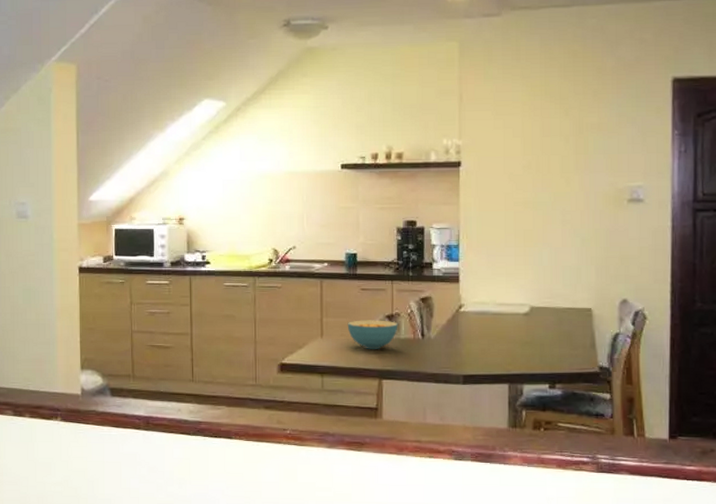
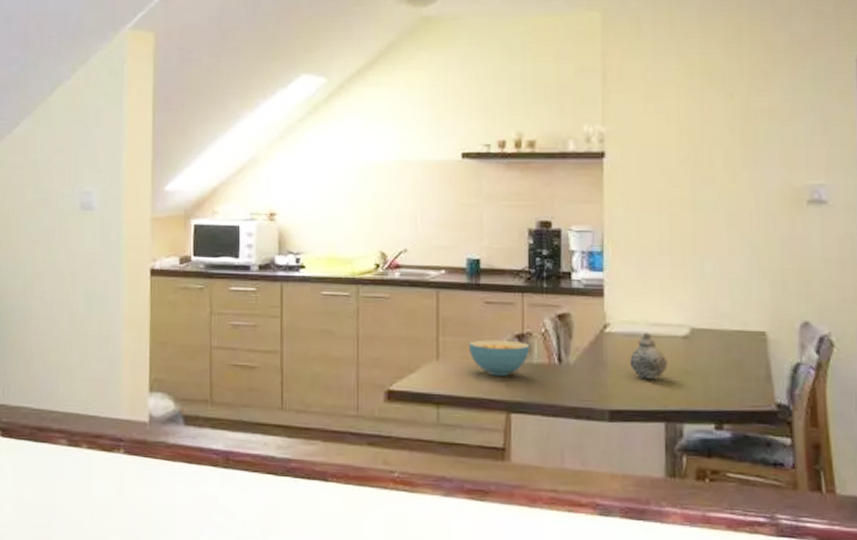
teapot: none [480,311,511,350] -> present [630,332,668,380]

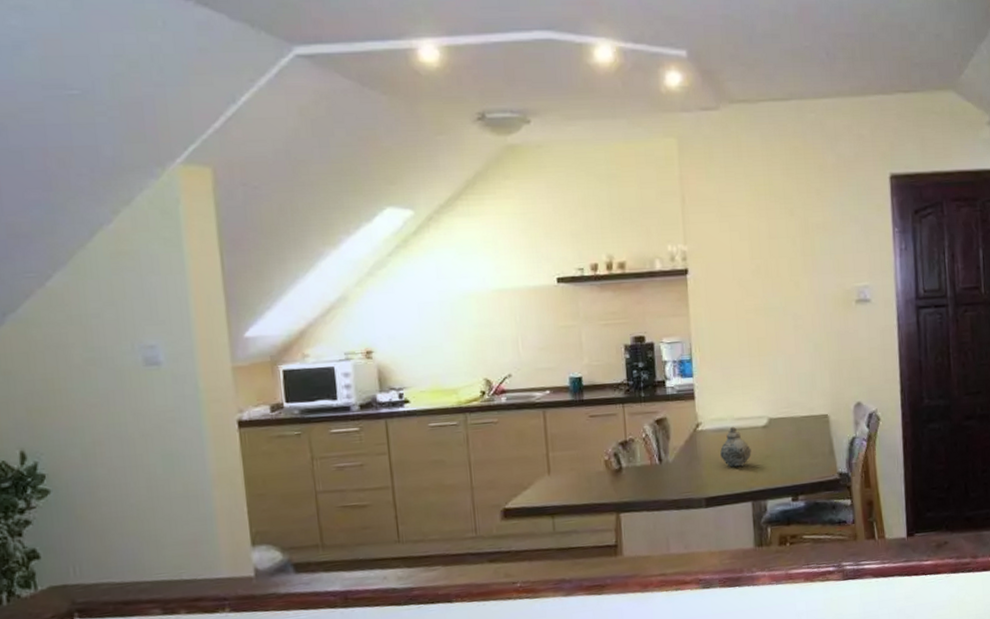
cereal bowl: present [468,339,530,376] -> none [576,448,633,482]

